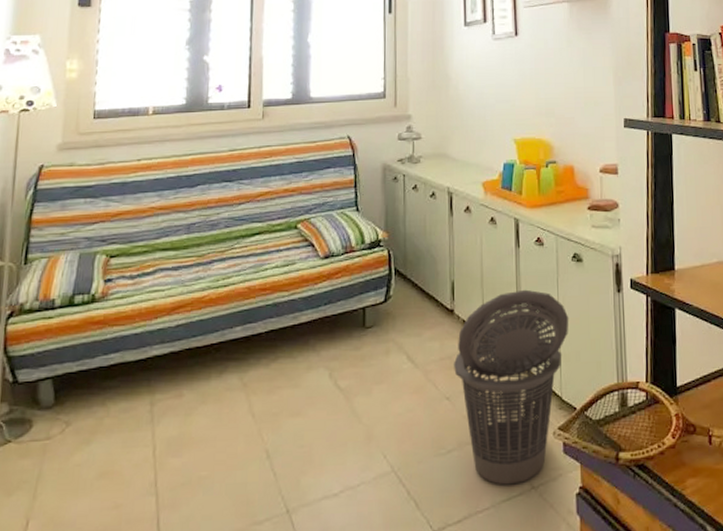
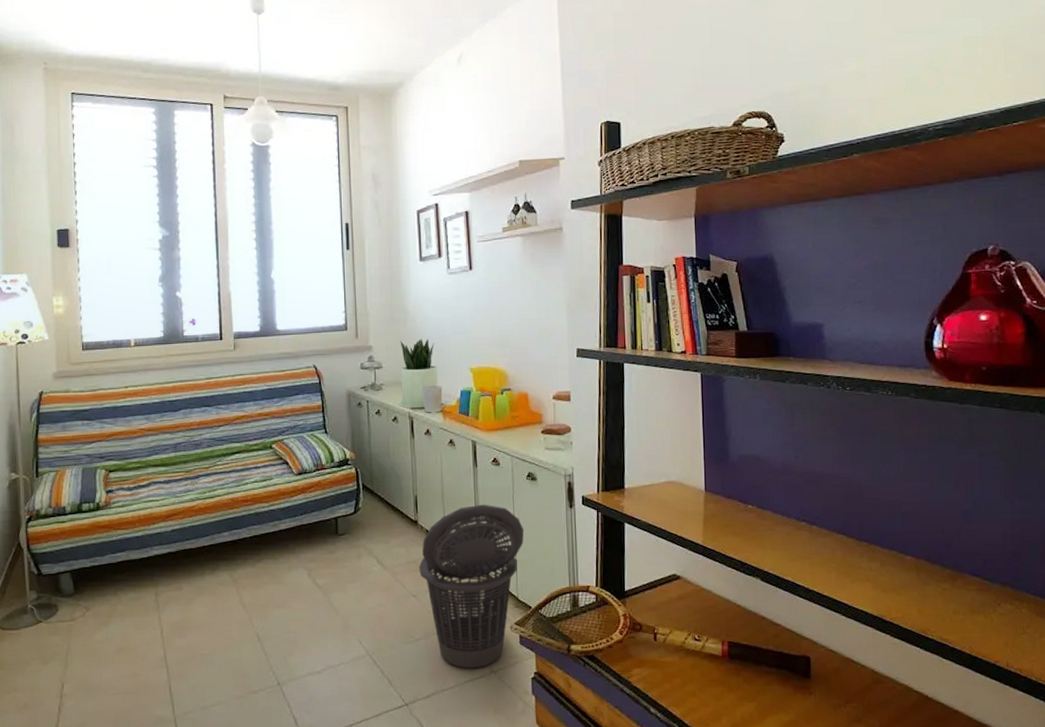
planter: none [437,107,485,184] -> present [398,338,443,409]
candle holder: none [463,158,485,188] -> present [422,385,443,413]

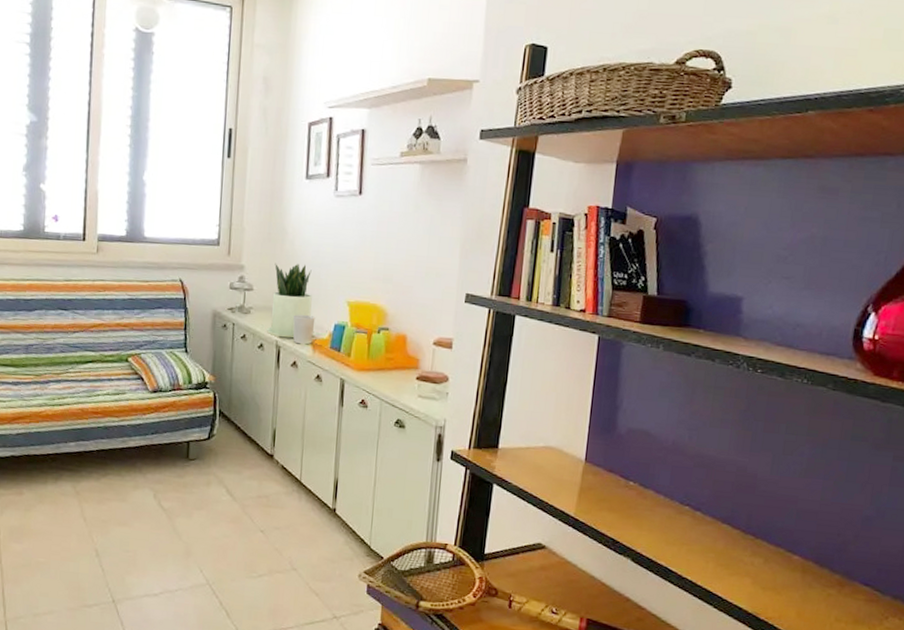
laundry basket: present [418,504,524,669] -> none [269,446,386,612]

